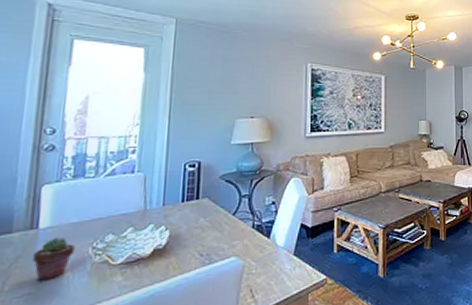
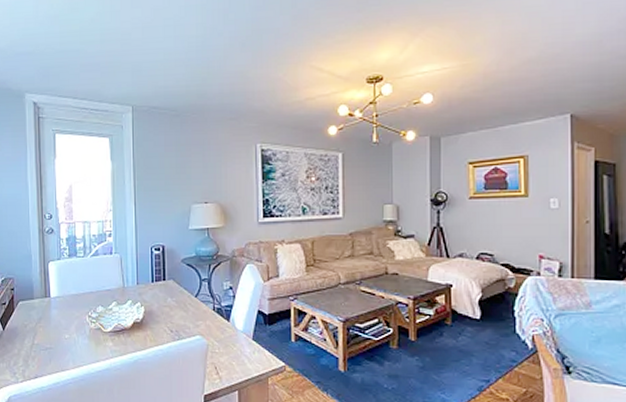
potted succulent: present [32,237,75,281] -> none [49,306,77,339]

